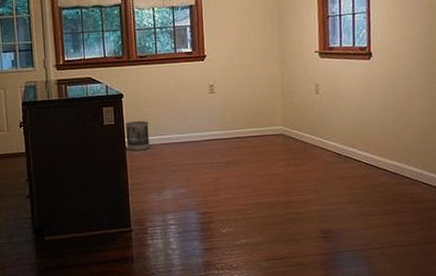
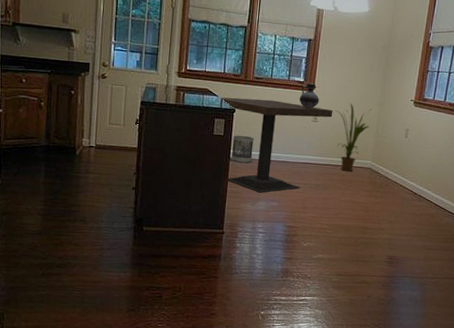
dining table: none [105,77,230,181] -> present [221,97,333,193]
ceramic jug: none [190,52,213,81] -> present [299,83,319,109]
house plant: none [232,65,273,143] -> present [335,102,372,172]

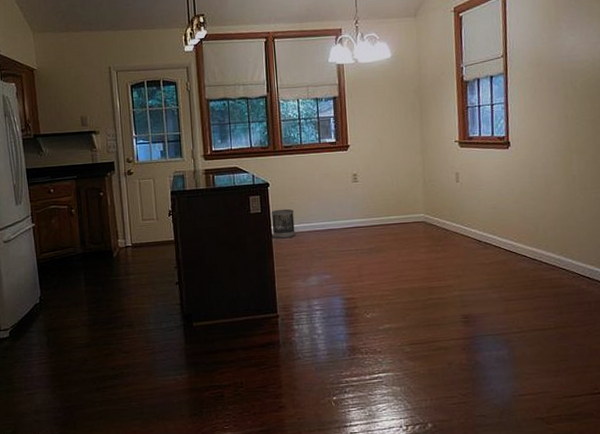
dining table: present [221,97,333,193] -> none [252,166,373,267]
ceramic jug: present [299,83,319,109] -> none [334,142,356,170]
house plant: present [335,102,372,172] -> none [375,155,415,230]

